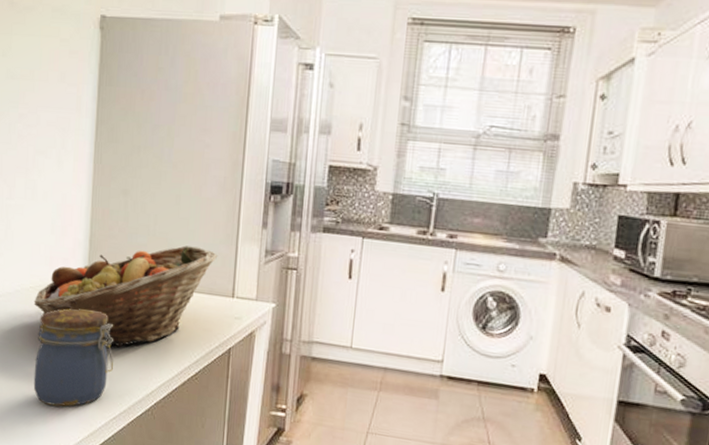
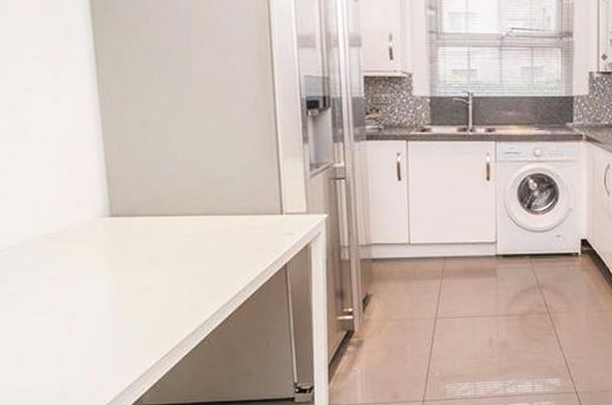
fruit basket: present [33,245,218,347] -> none [46,170,260,282]
jar: present [33,308,114,407] -> none [57,249,156,357]

